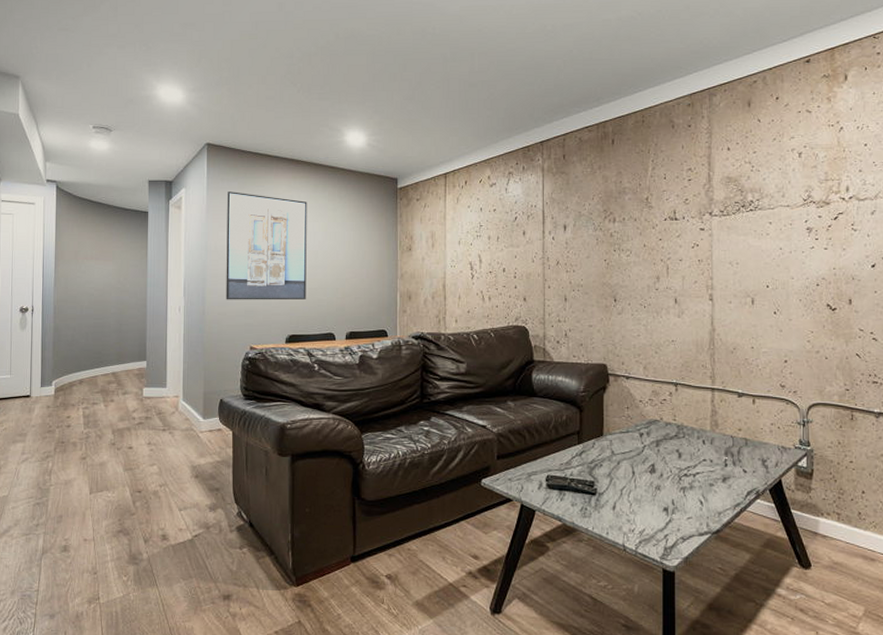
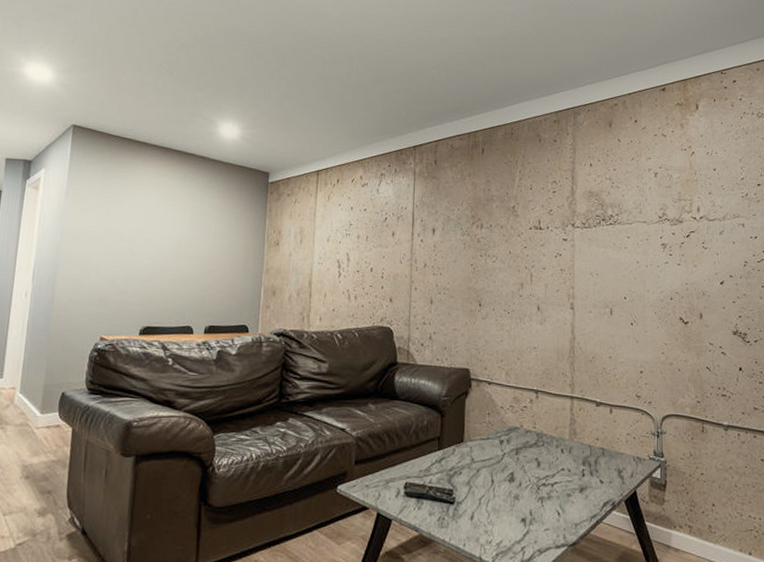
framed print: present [226,192,307,300] -> none [78,175,174,290]

